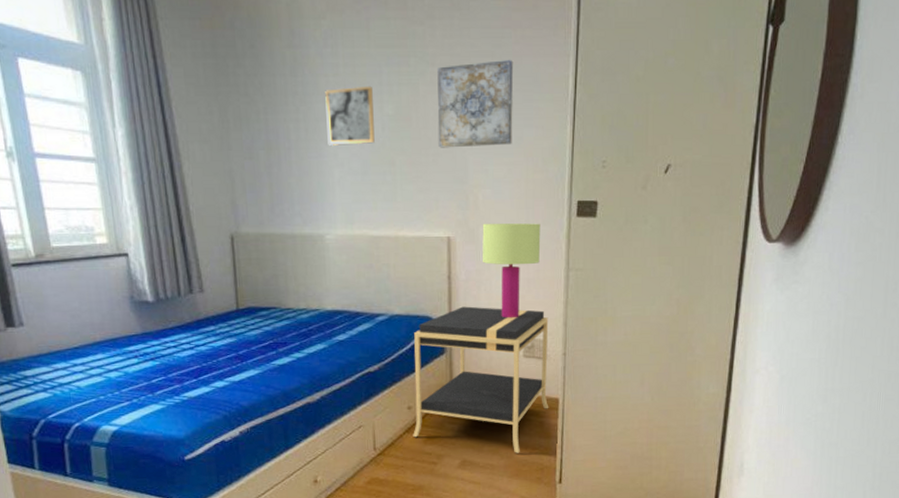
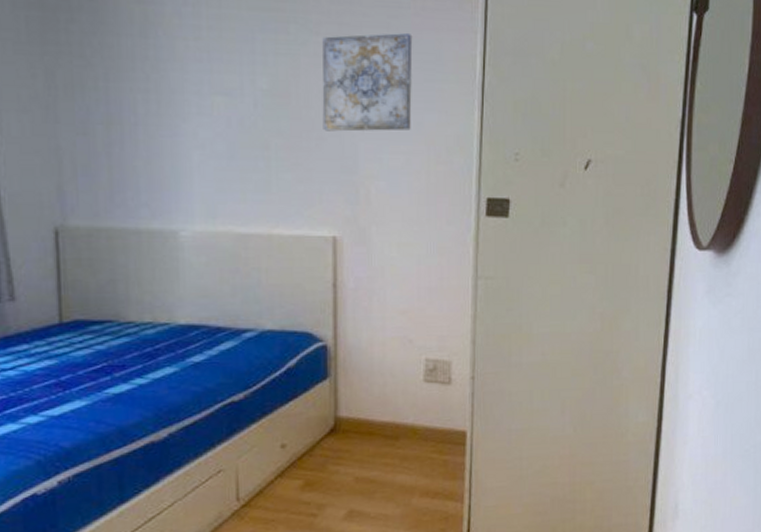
wall art: present [325,86,375,146] -> none [183,53,245,124]
nightstand: present [413,306,549,453] -> none [287,320,455,500]
table lamp: present [482,223,541,319] -> none [375,221,444,335]

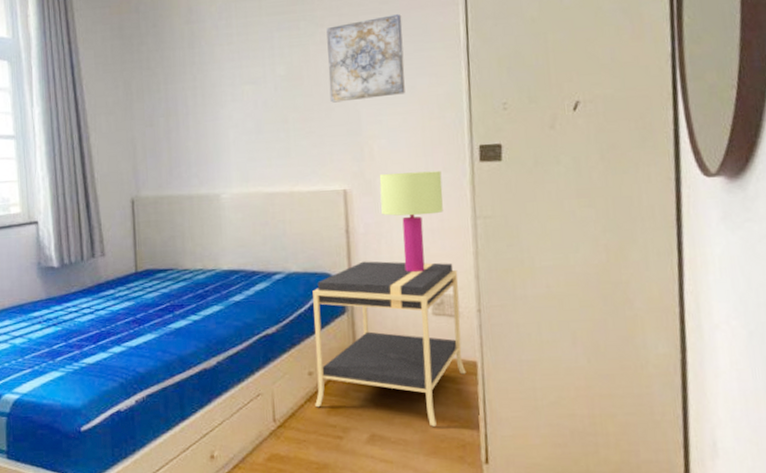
nightstand: none [287,320,455,500] -> present [313,261,466,427]
table lamp: none [375,221,444,335] -> present [379,170,443,273]

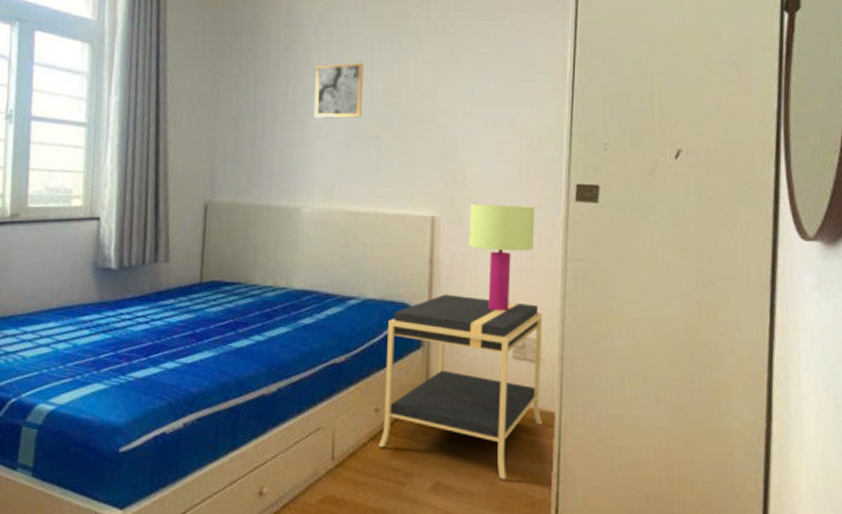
wall art: none [220,50,268,108] -> present [314,62,363,119]
wall art: present [326,13,405,103] -> none [427,40,509,125]

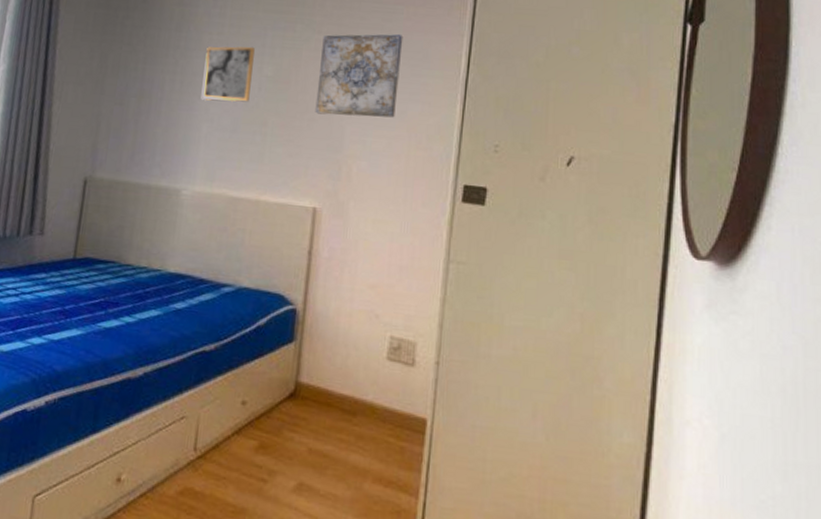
nightstand: present [379,294,543,480] -> none [243,288,421,485]
wall art: none [427,40,509,125] -> present [315,33,403,118]
table lamp: present [469,203,535,312] -> none [350,197,420,311]

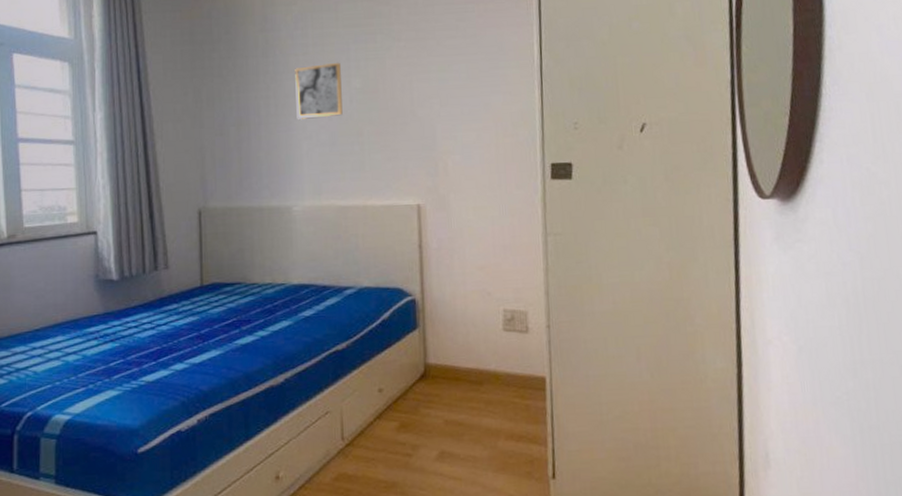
wall art: present [315,33,403,118] -> none [403,31,480,117]

